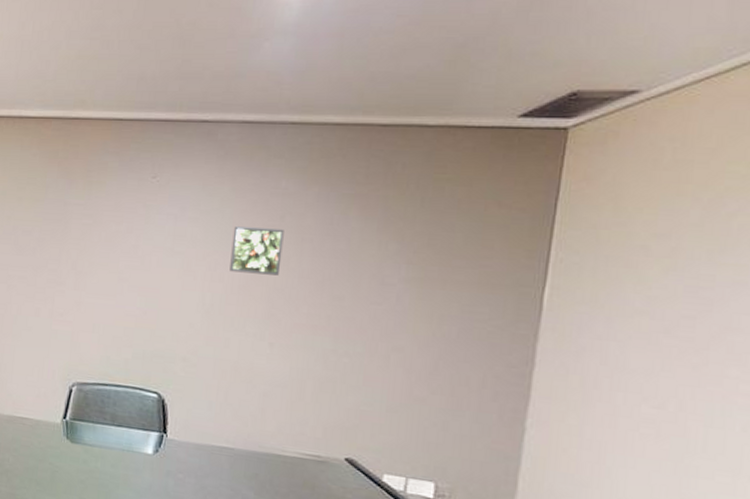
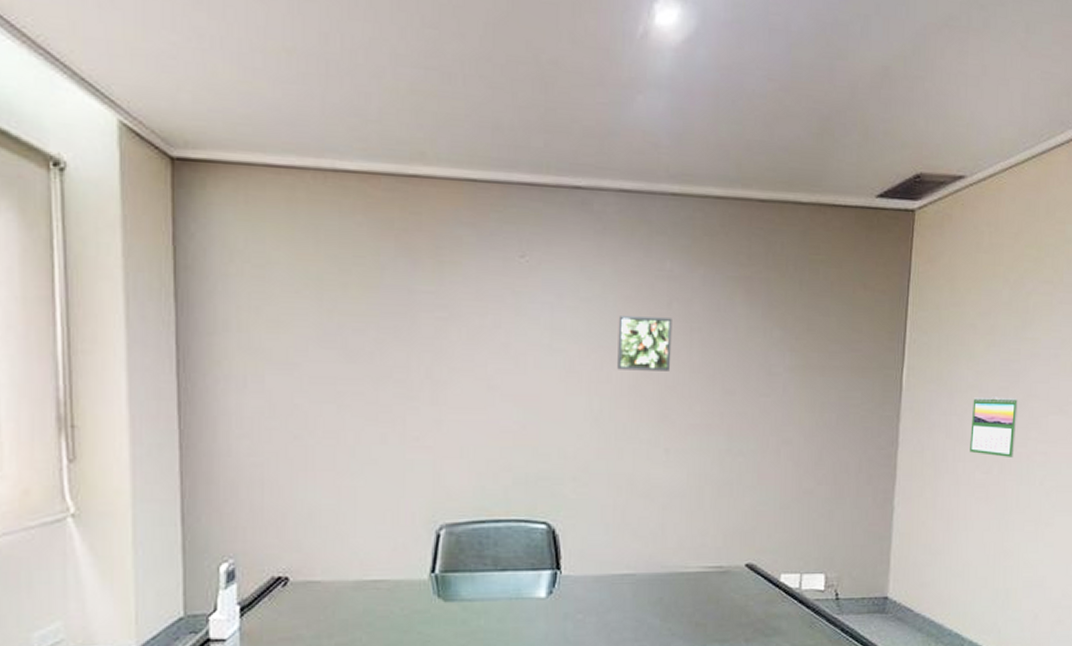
calendar: none [634,324,710,395] -> present [970,396,1018,457]

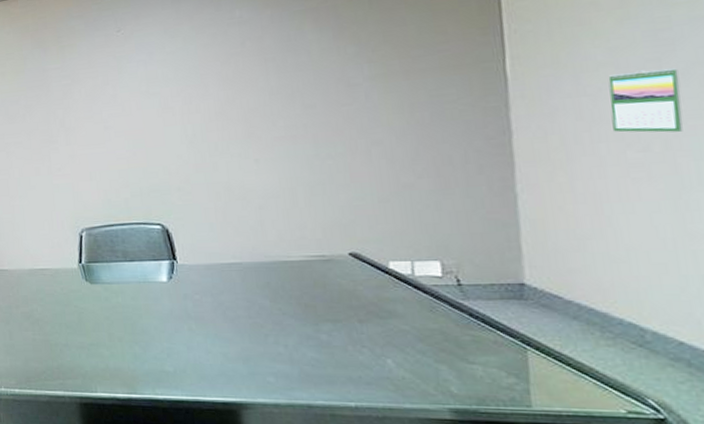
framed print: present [617,316,672,371] -> none [200,54,250,102]

